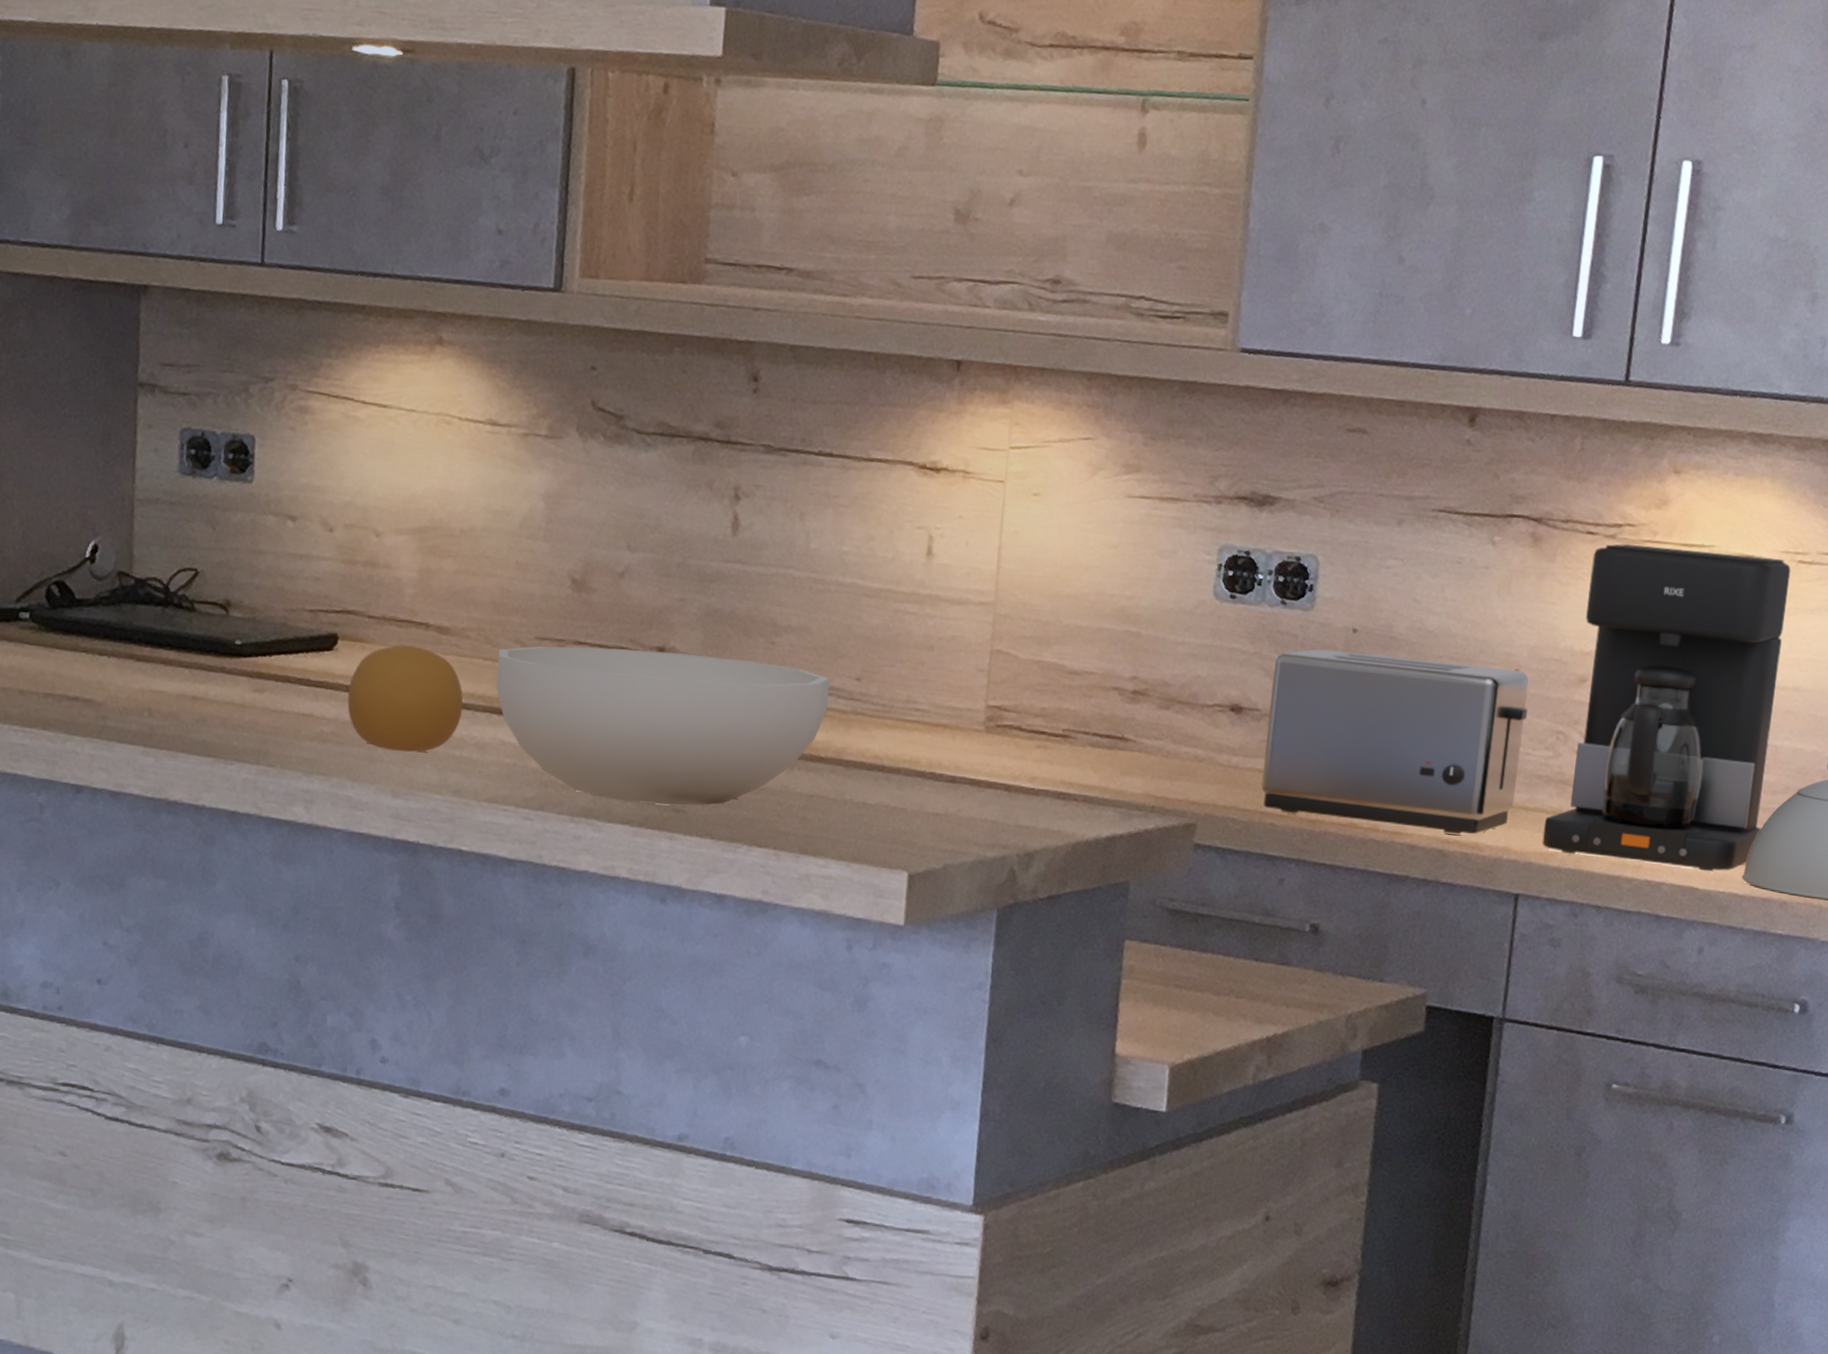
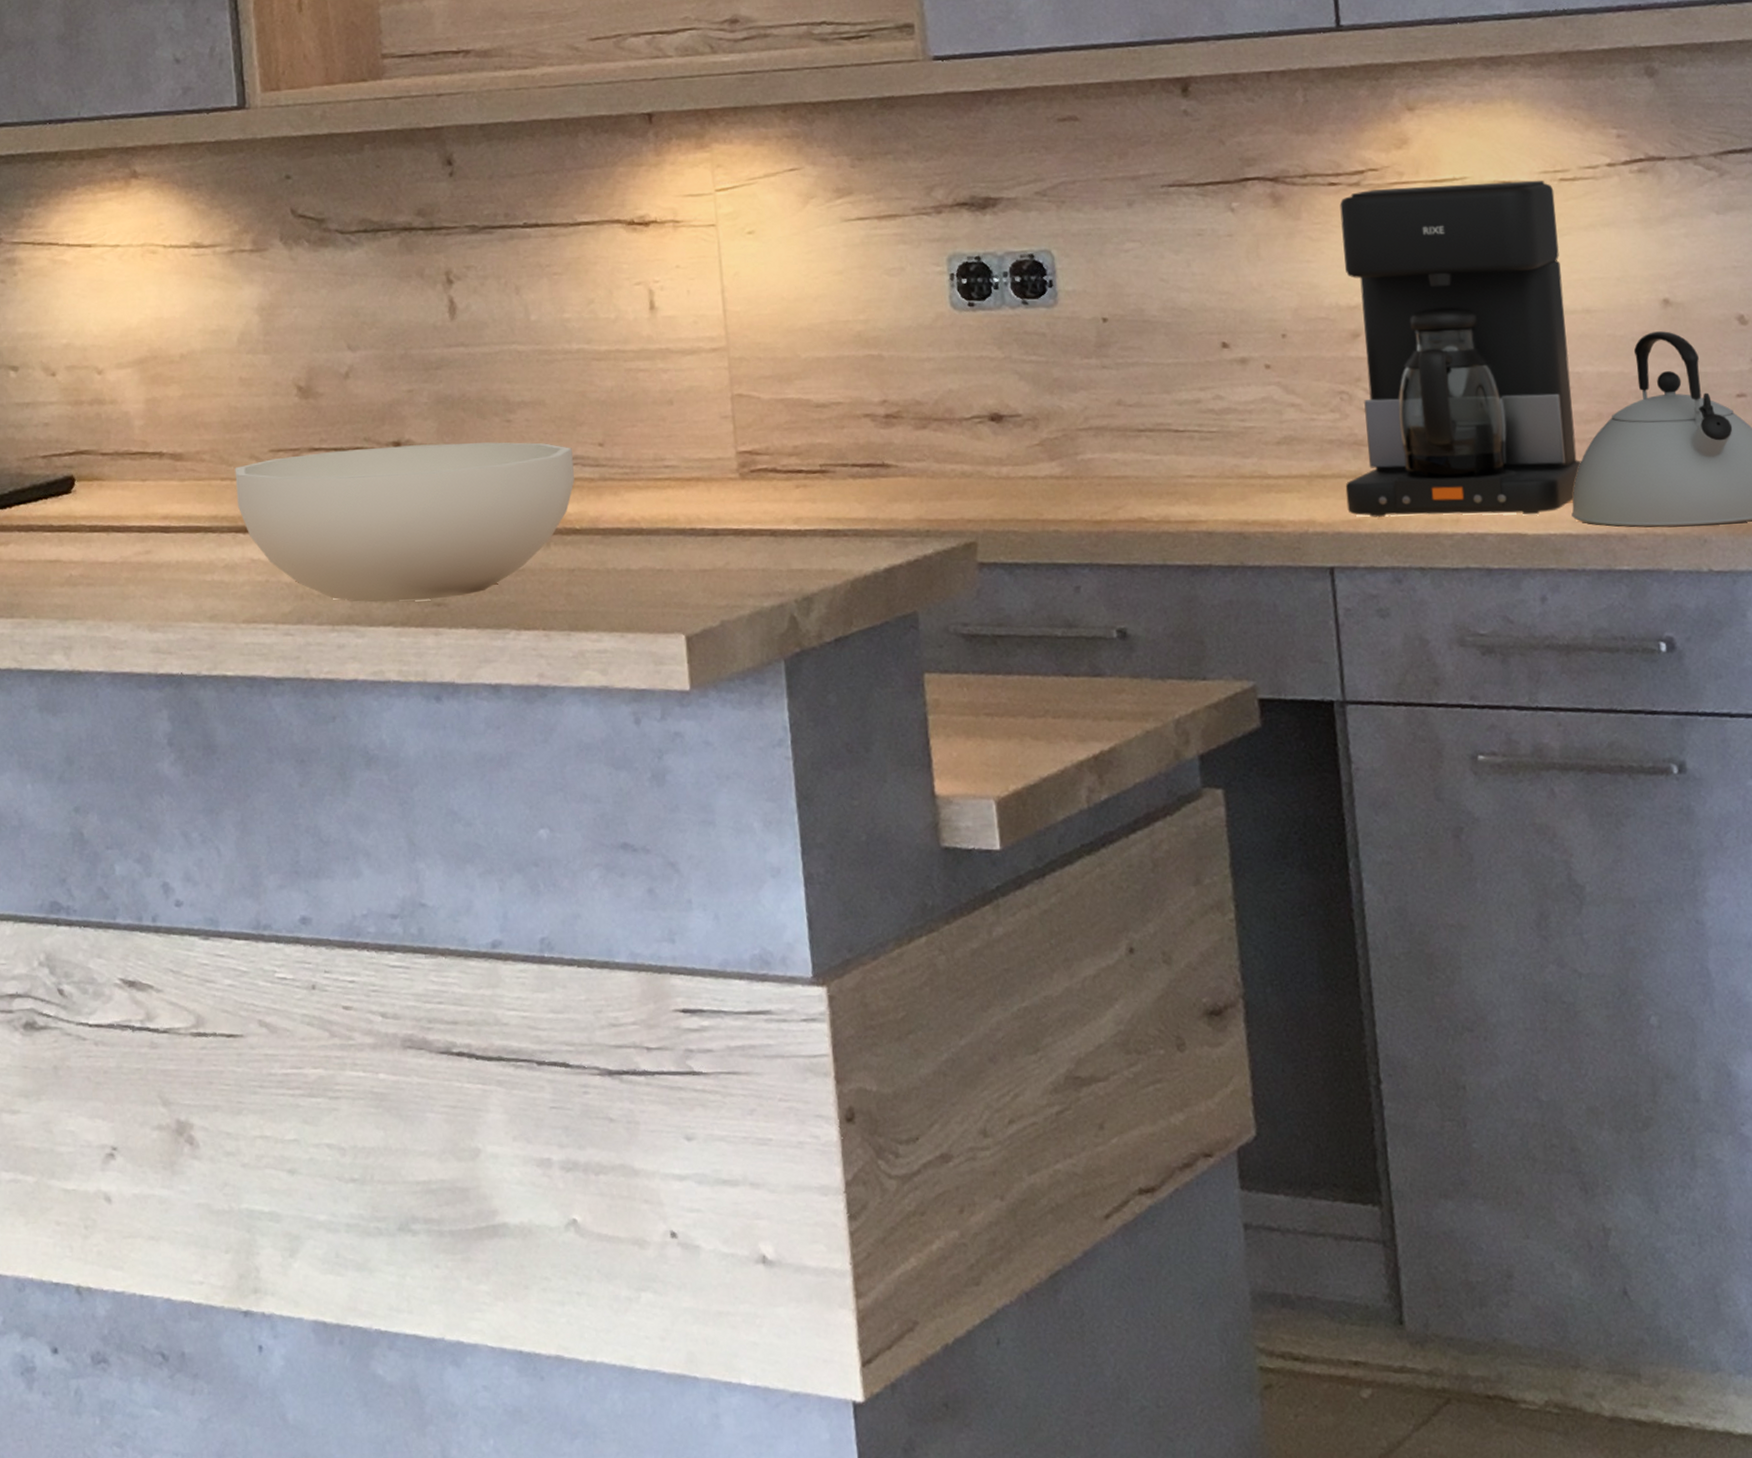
fruit: present [347,645,463,753] -> none [91,476,208,585]
toaster: present [1261,648,1529,835] -> none [1027,335,1309,518]

